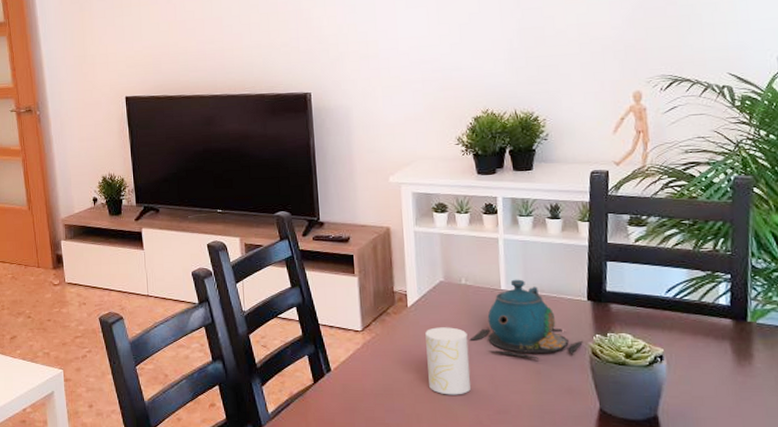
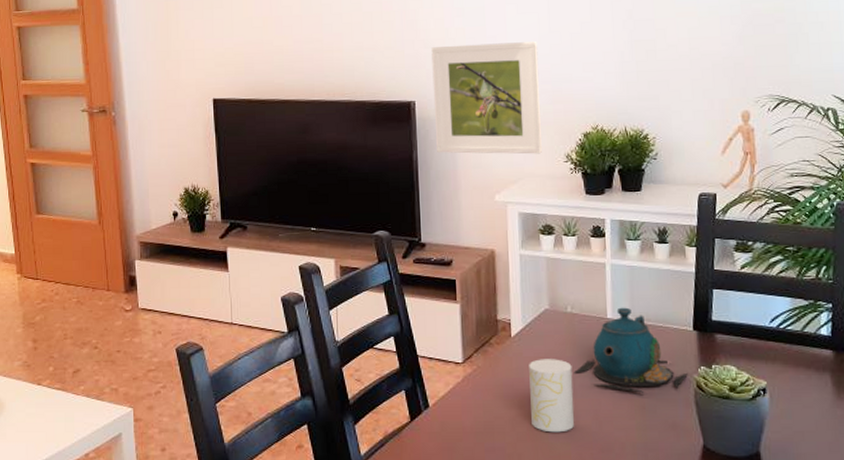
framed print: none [325,33,434,140] -> present [431,41,542,155]

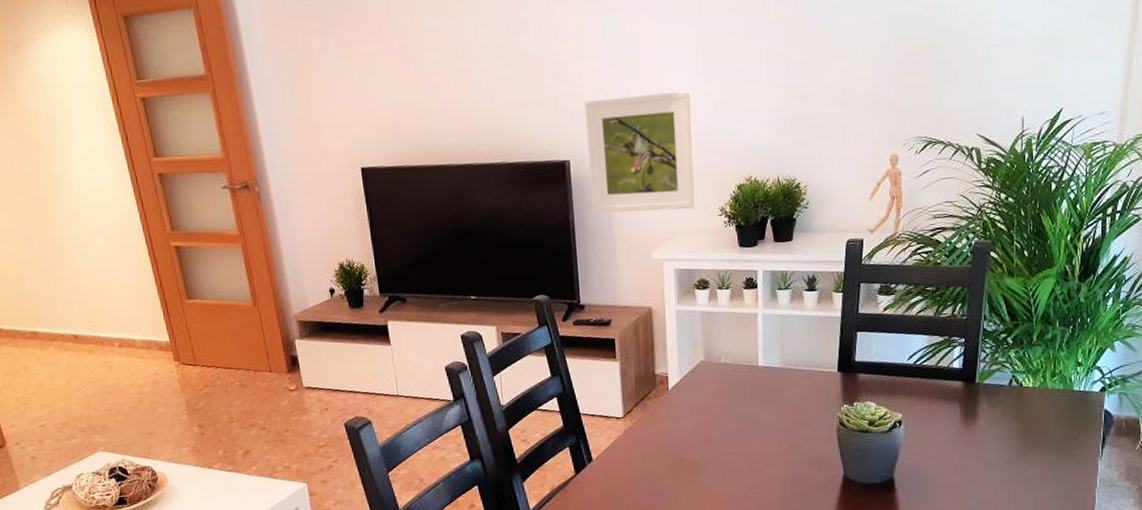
cup: present [529,359,575,433] -> none [685,407,728,475]
teapot: present [574,307,689,393] -> none [727,354,833,433]

